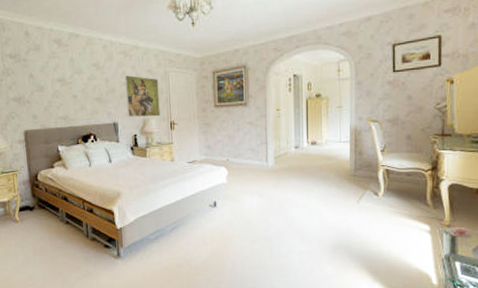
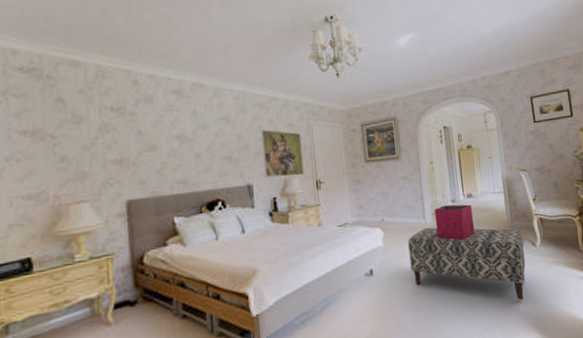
bench: none [250,169,366,244] -> present [408,227,526,301]
storage bin: none [277,150,316,185] -> present [434,204,475,241]

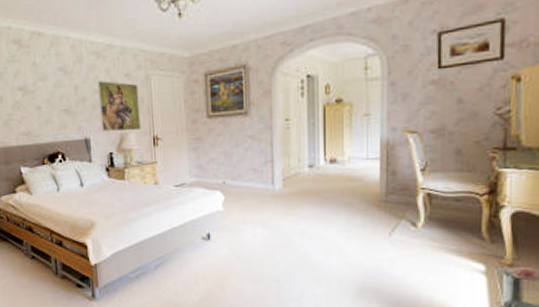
bench: present [408,227,526,301] -> none [252,194,401,287]
storage bin: present [434,204,475,241] -> none [286,170,336,213]

